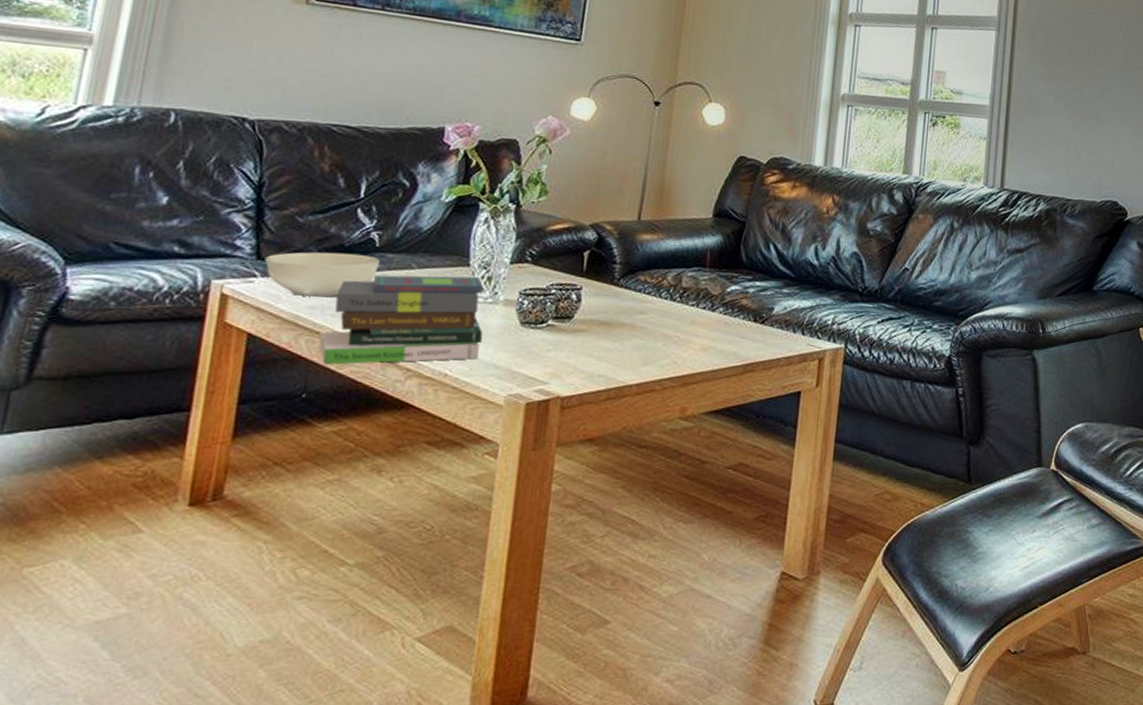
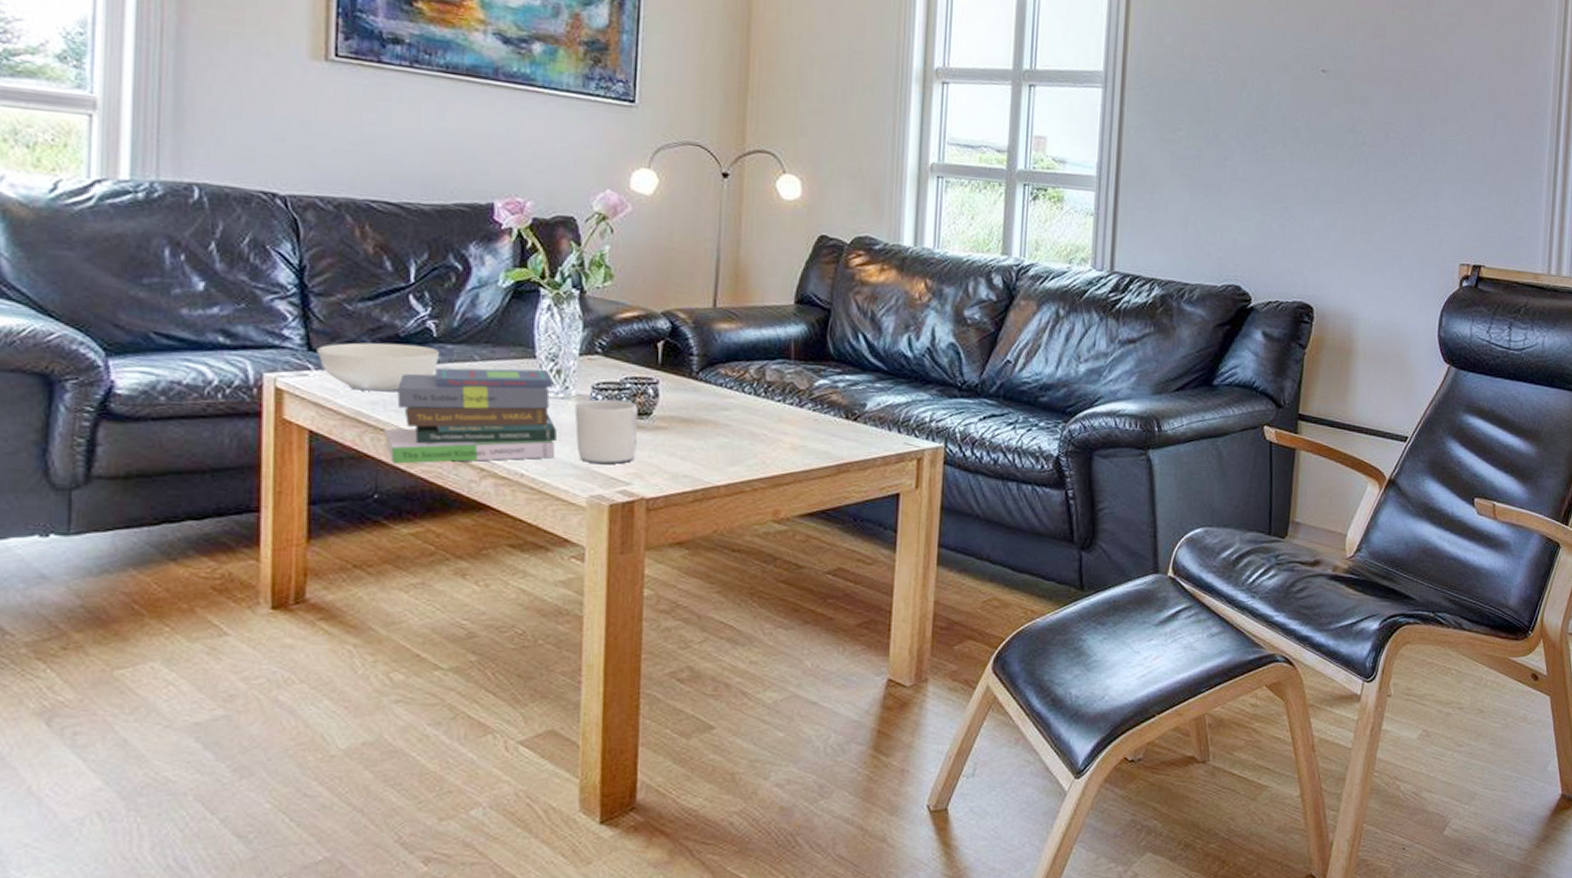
mug: none [500,304,561,365] -> present [574,399,638,465]

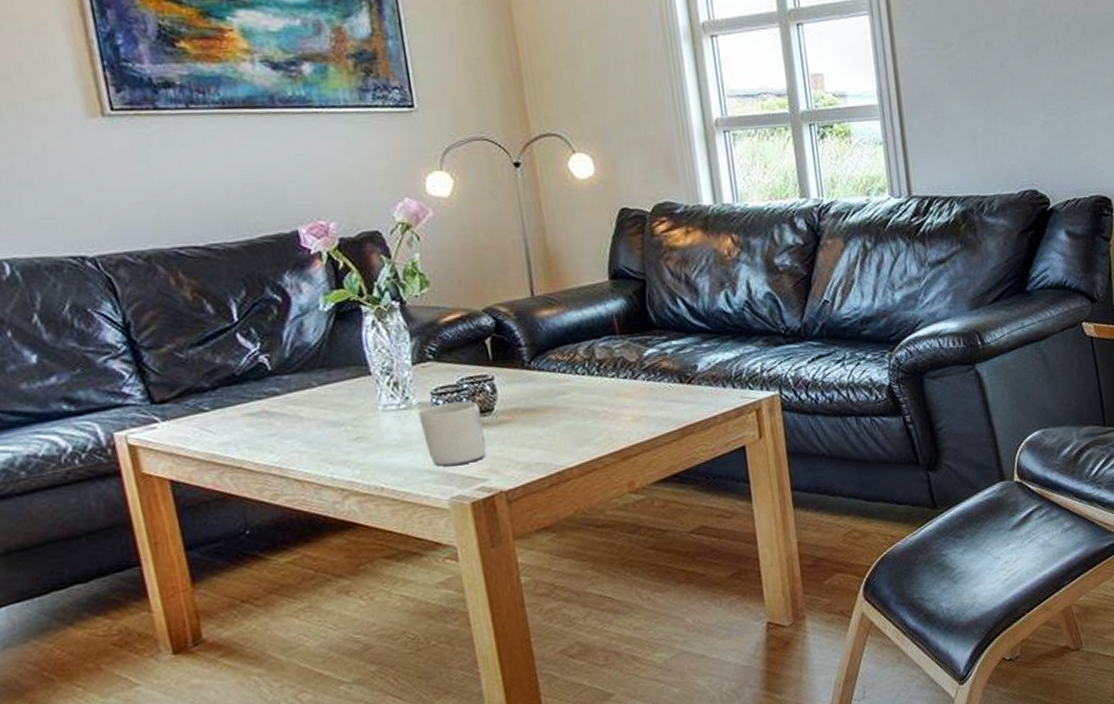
bowl: present [316,342,440,392] -> none [159,380,279,434]
books: present [383,367,557,464] -> none [240,383,409,498]

